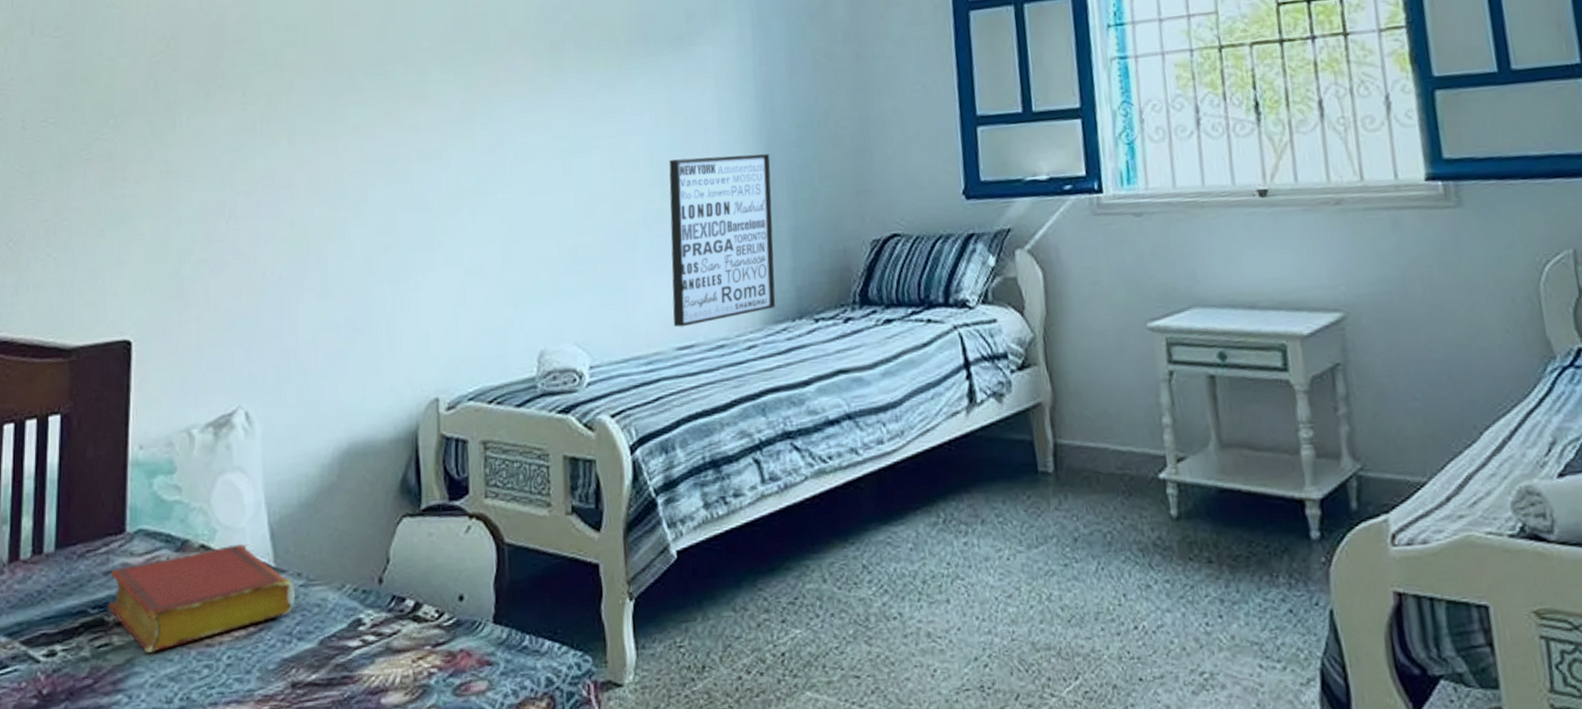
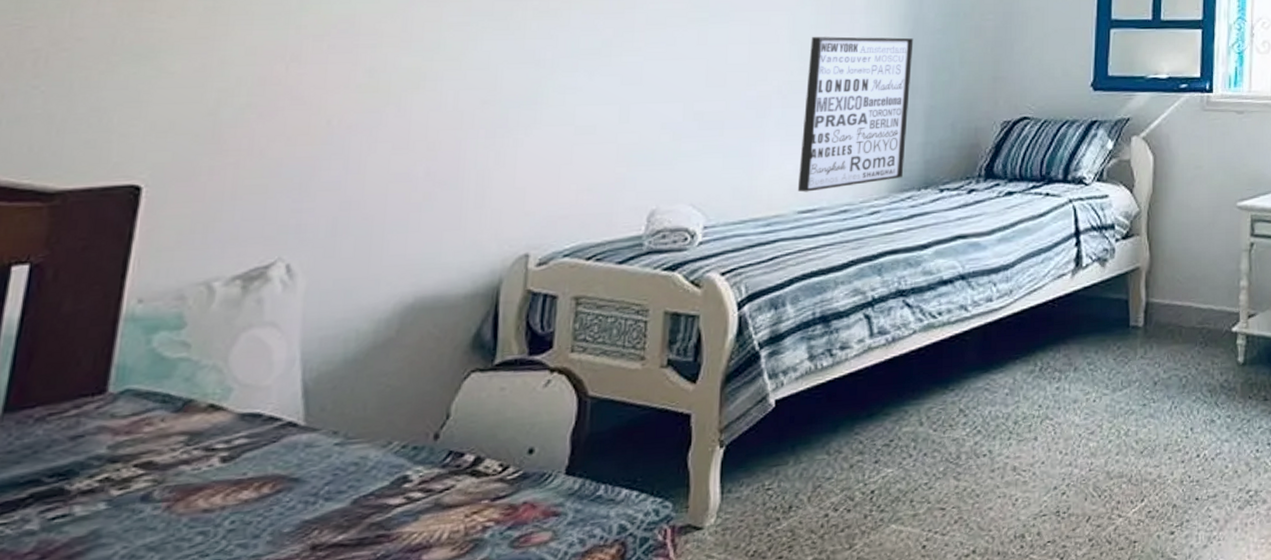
book: present [108,543,296,653] -> none [71,402,329,522]

